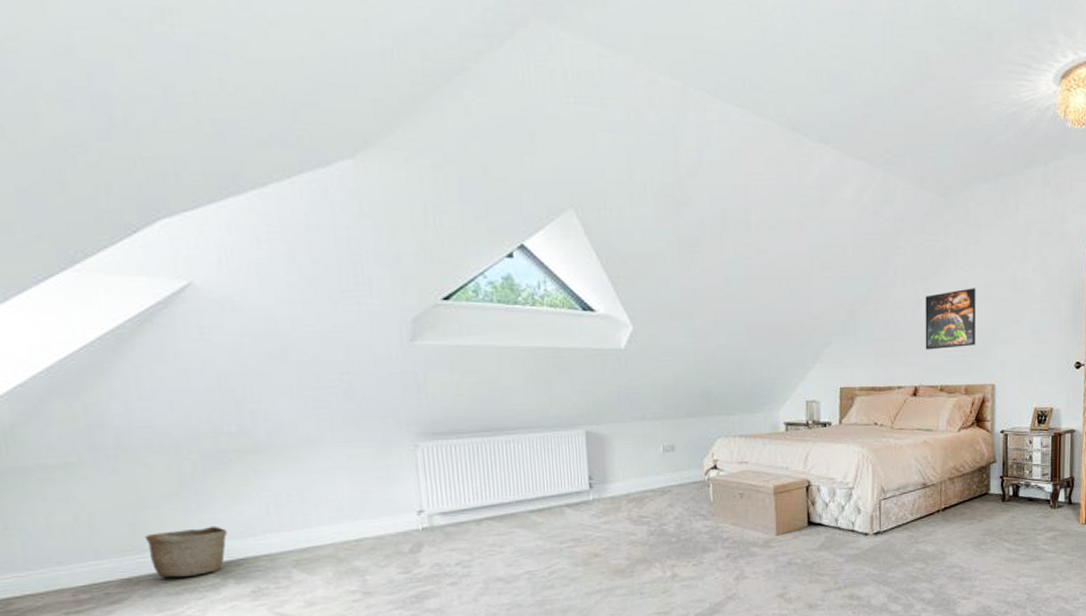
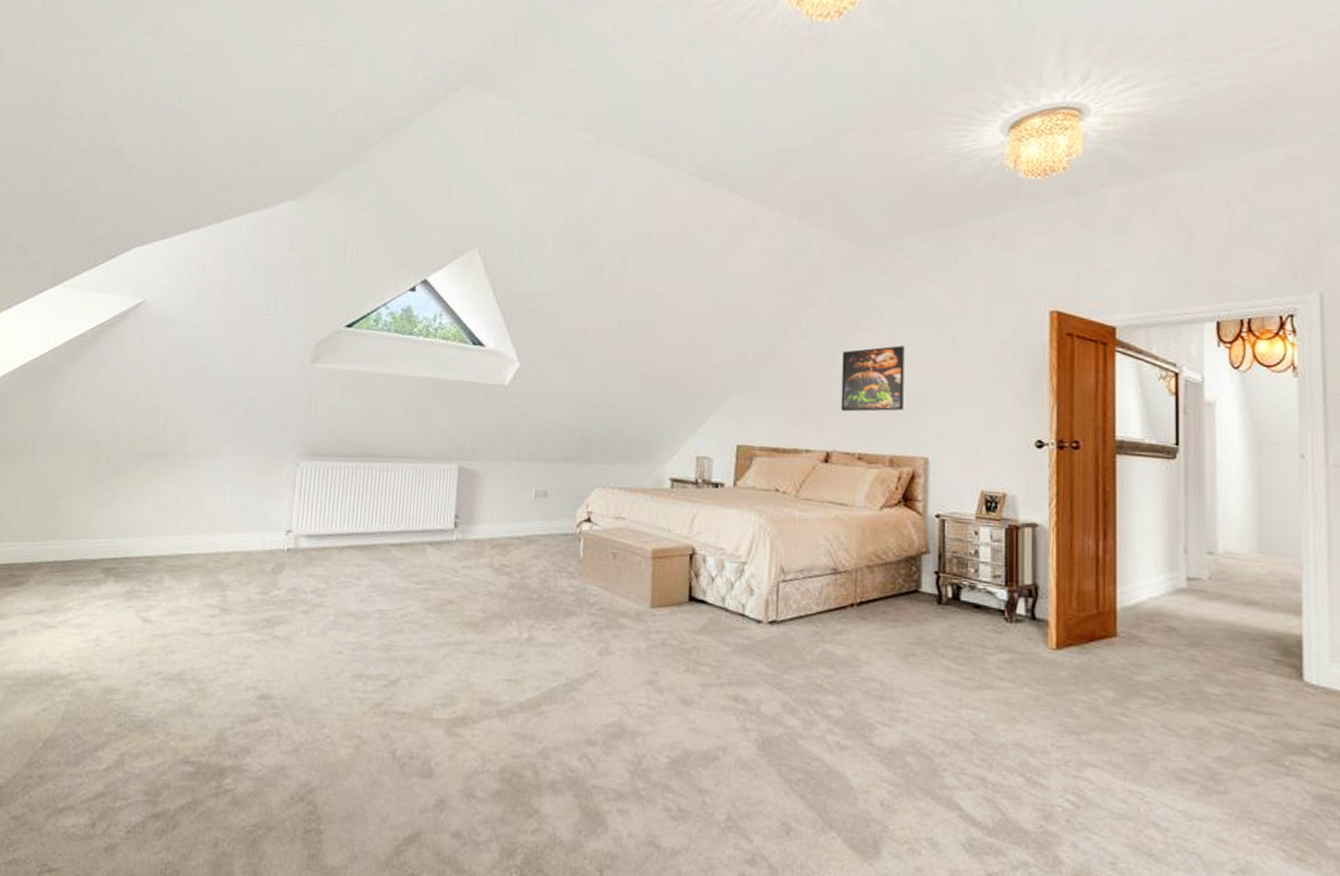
basket: present [144,525,228,578] -> none [53,522,120,569]

